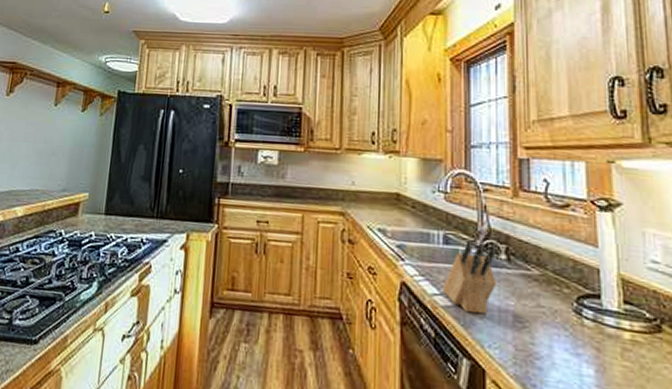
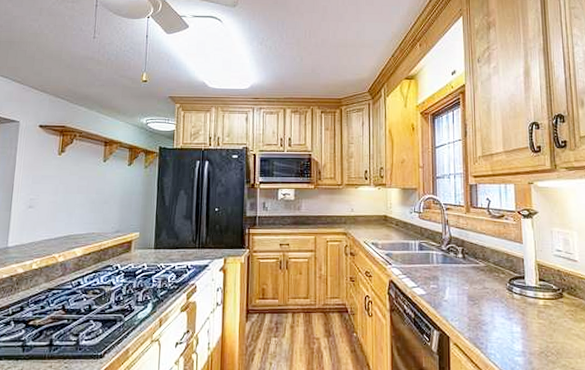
knife block: present [442,241,497,315] -> none [418,247,456,298]

